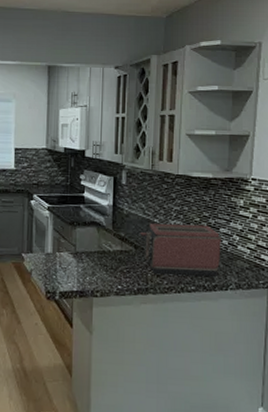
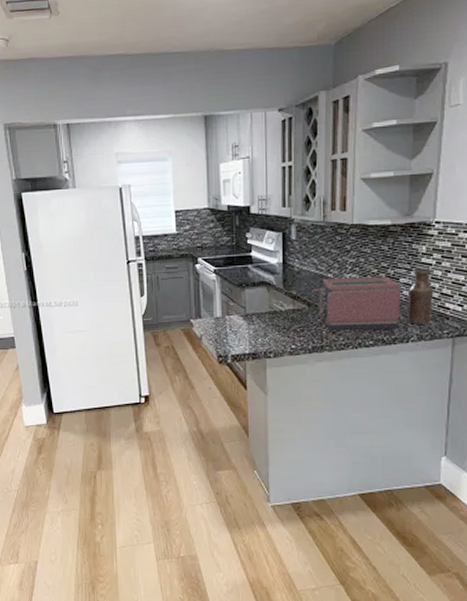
bottle: none [227,220,251,275] -> present [407,268,434,326]

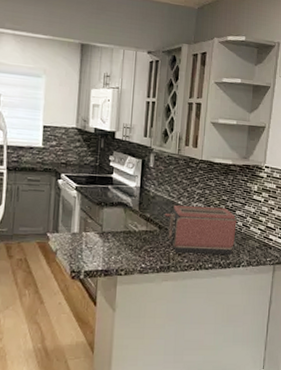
bottle: present [407,268,434,326] -> none [240,203,262,253]

